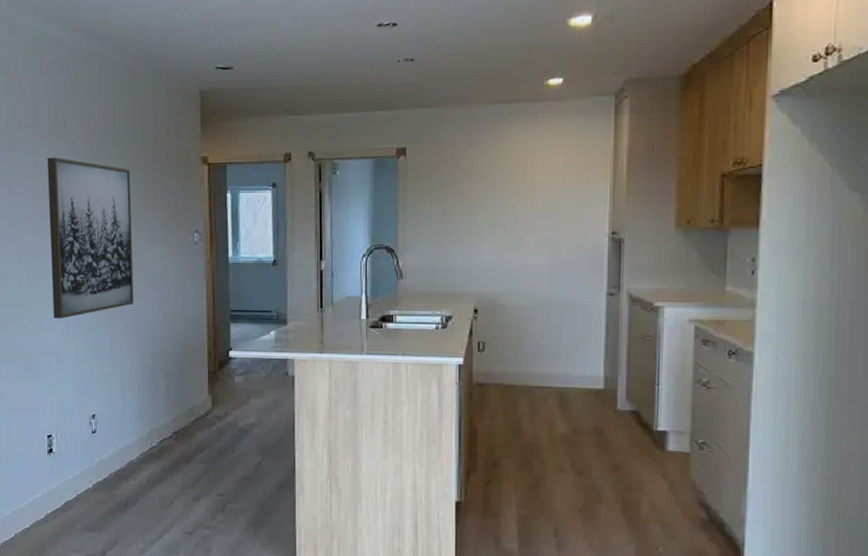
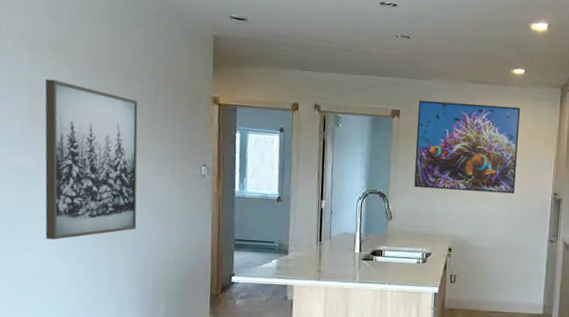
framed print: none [427,126,561,238] -> present [414,100,521,194]

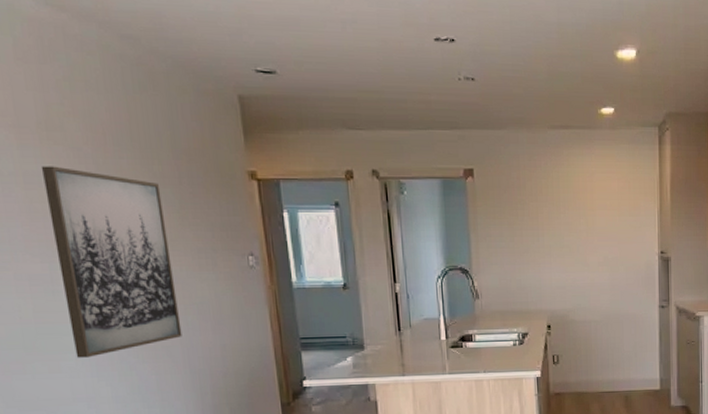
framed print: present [414,100,521,194] -> none [494,153,616,259]

